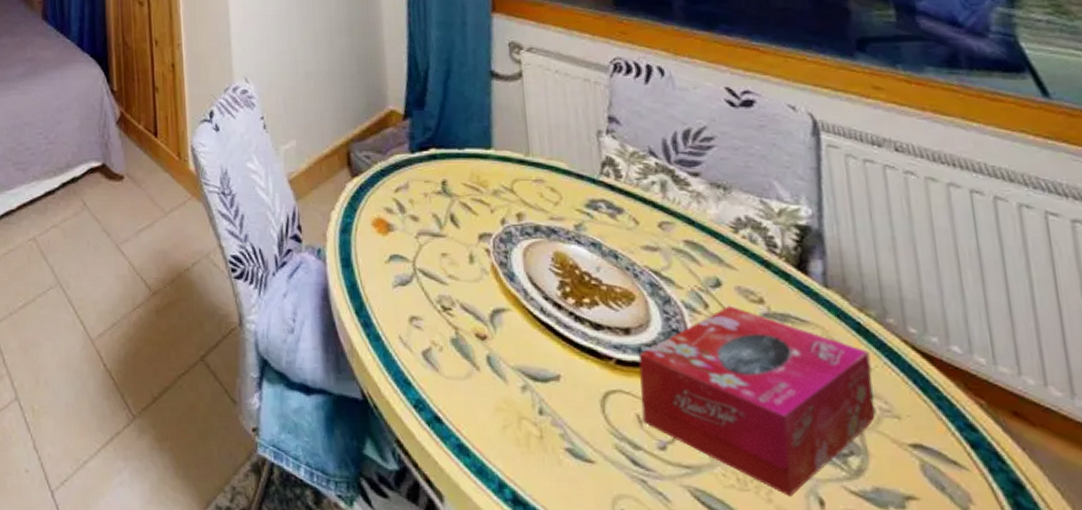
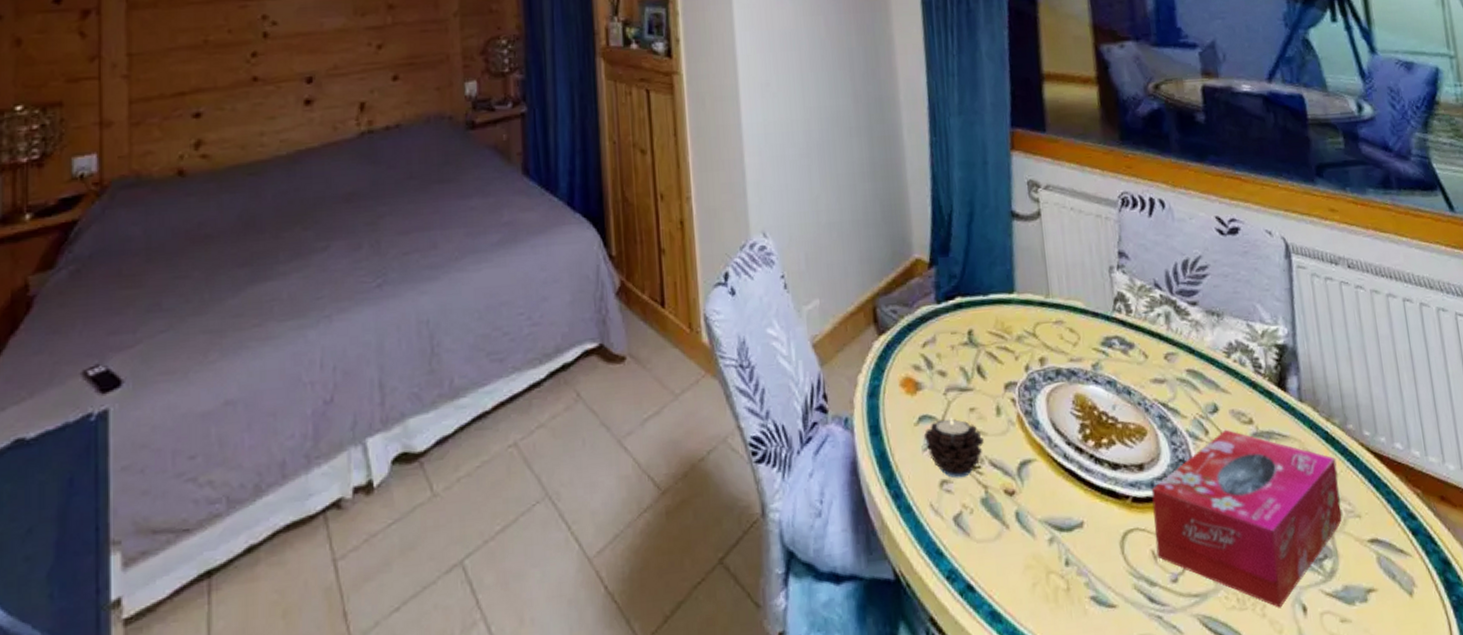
candle: none [394,260,455,317] -> present [923,418,984,478]

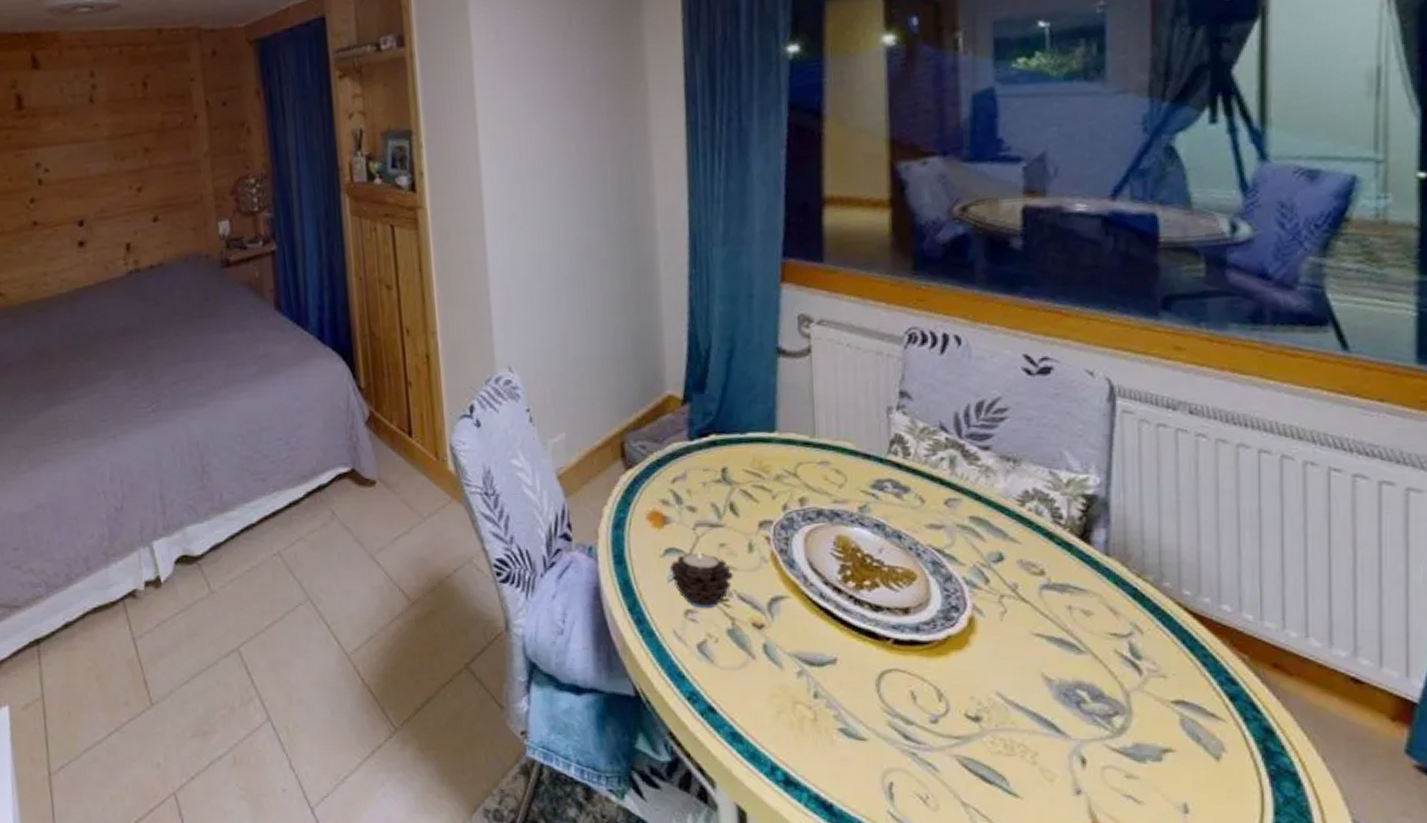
tissue box: present [1151,429,1341,608] -> none [915,579,1143,758]

